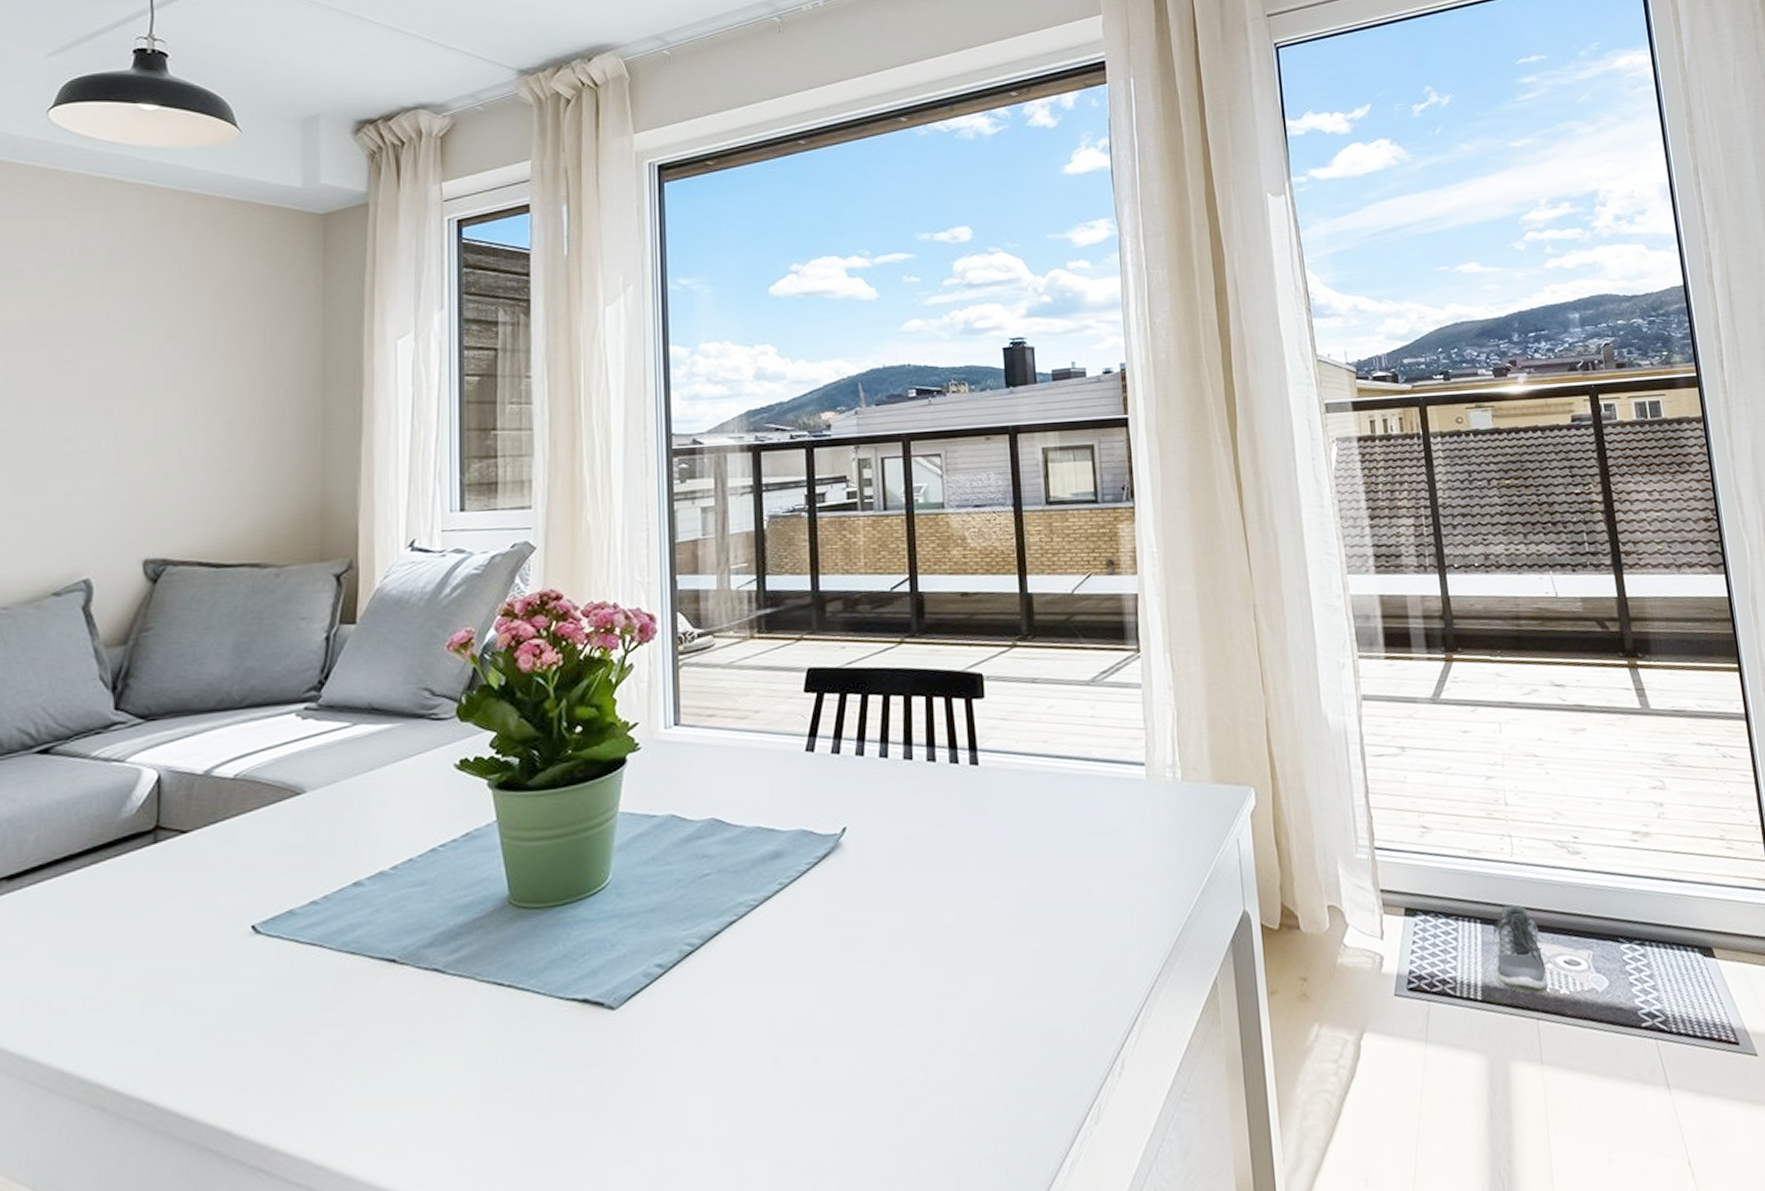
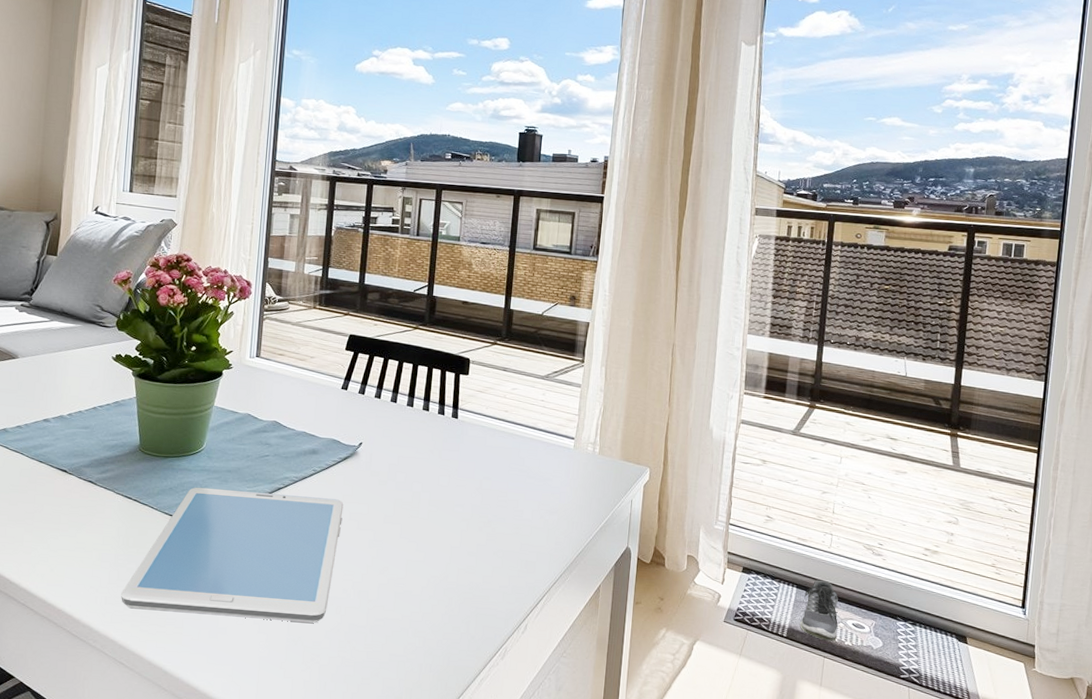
tablet: none [501,921,832,1168] -> present [121,487,344,623]

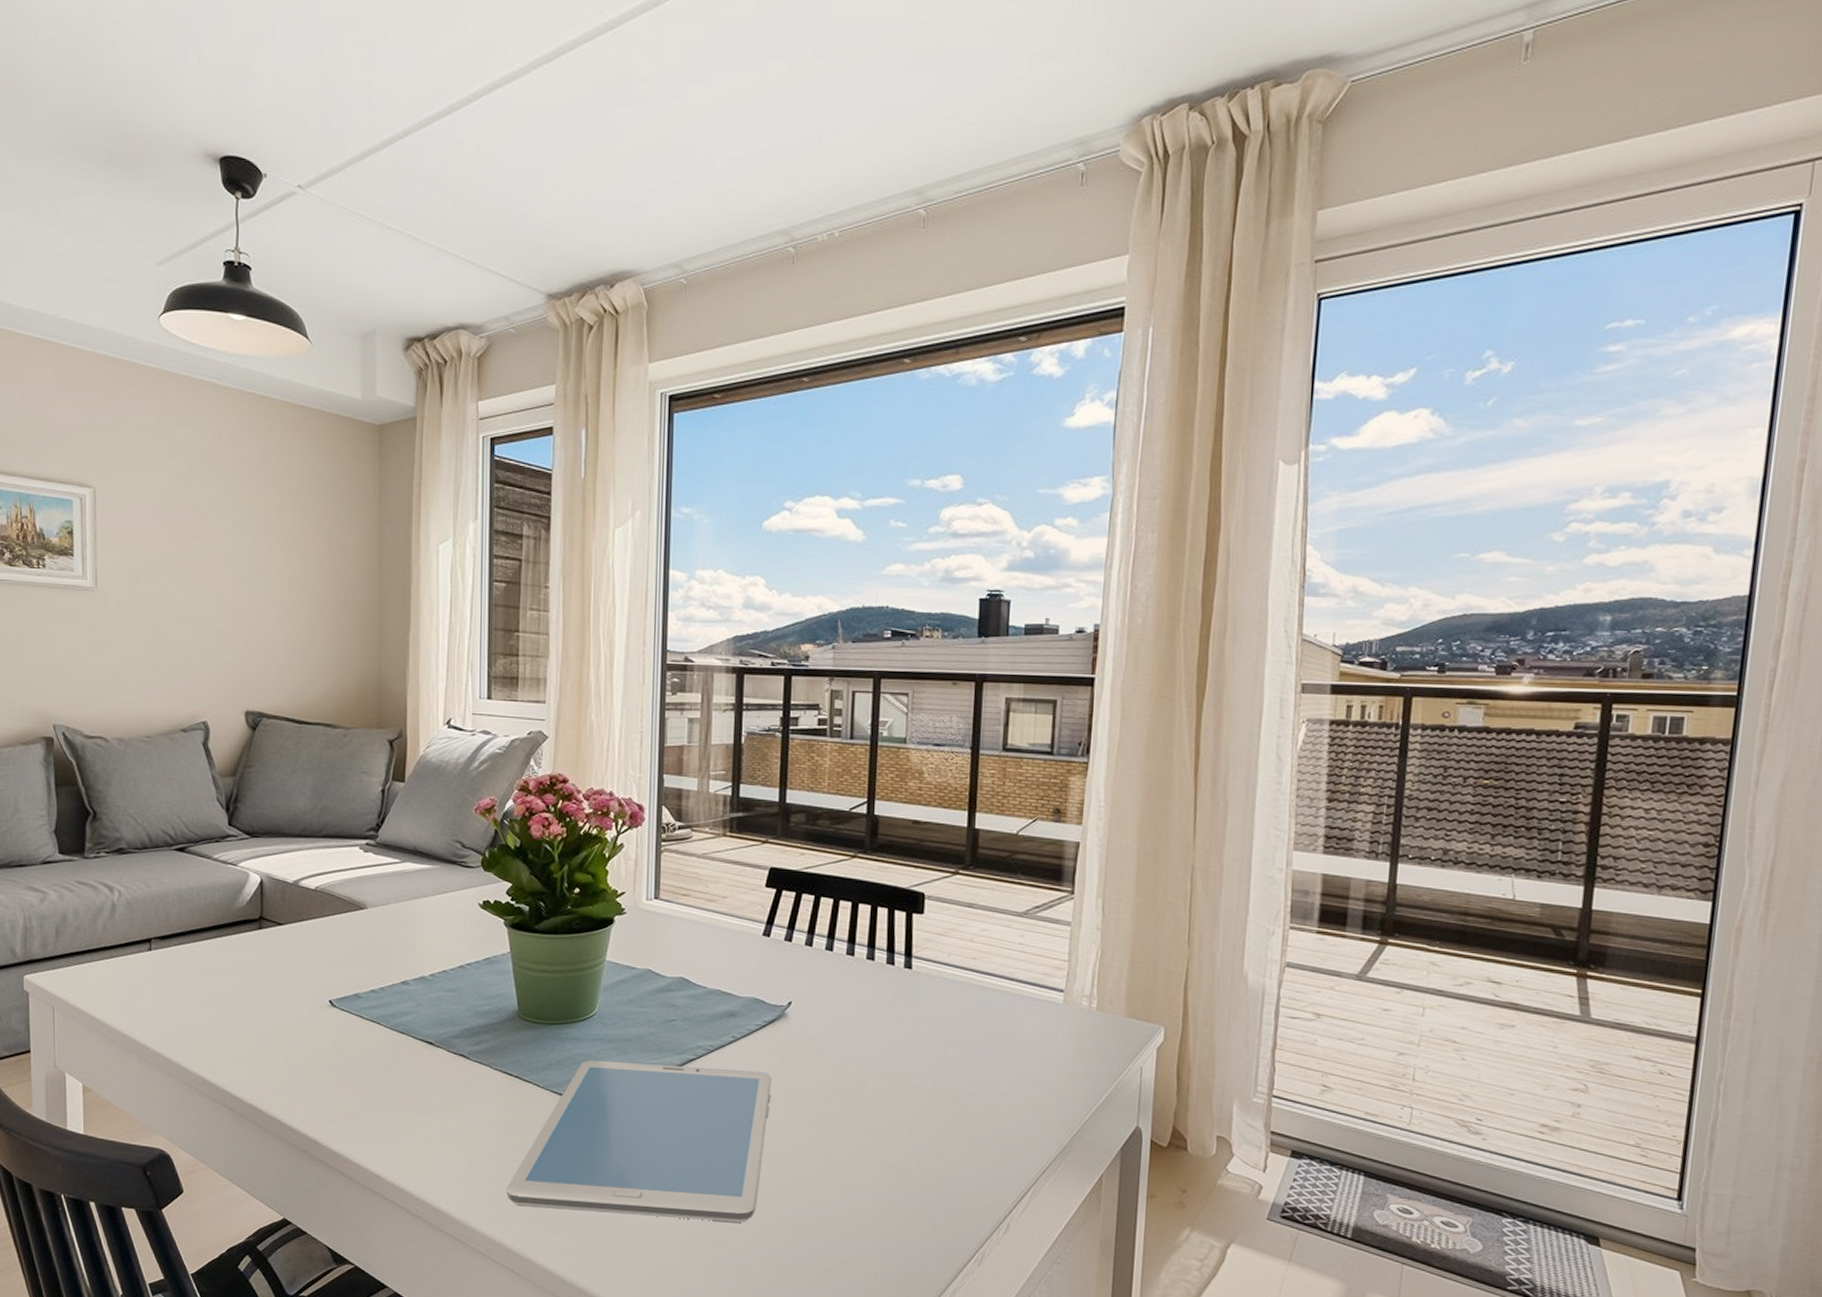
athletic shoe: present [800,579,838,641] -> none [1370,1165,1421,1244]

